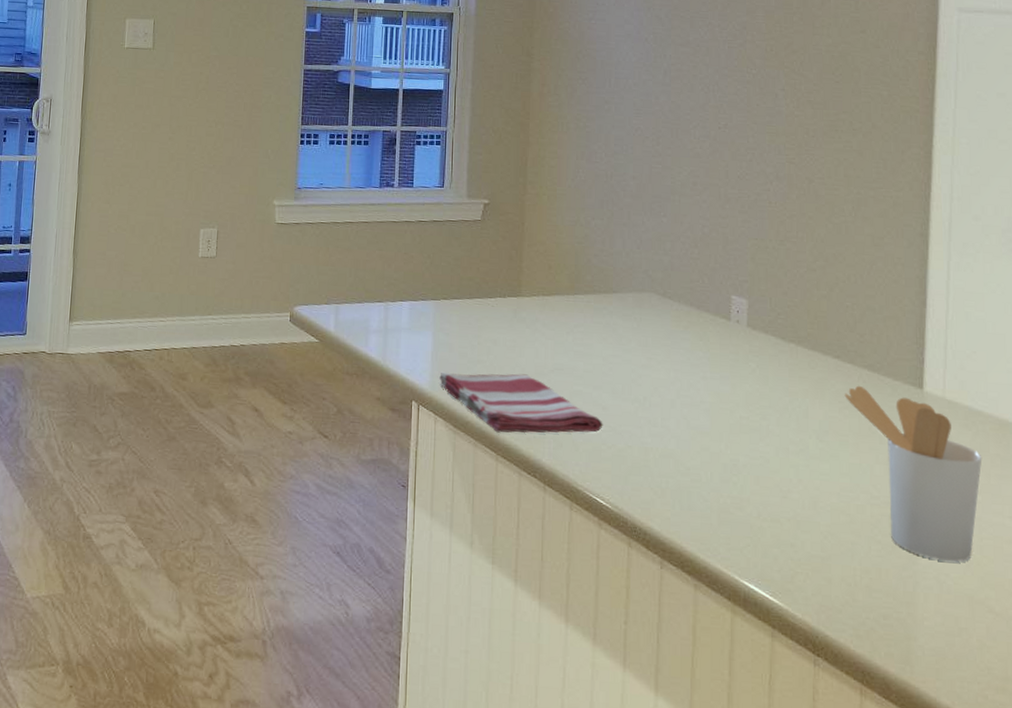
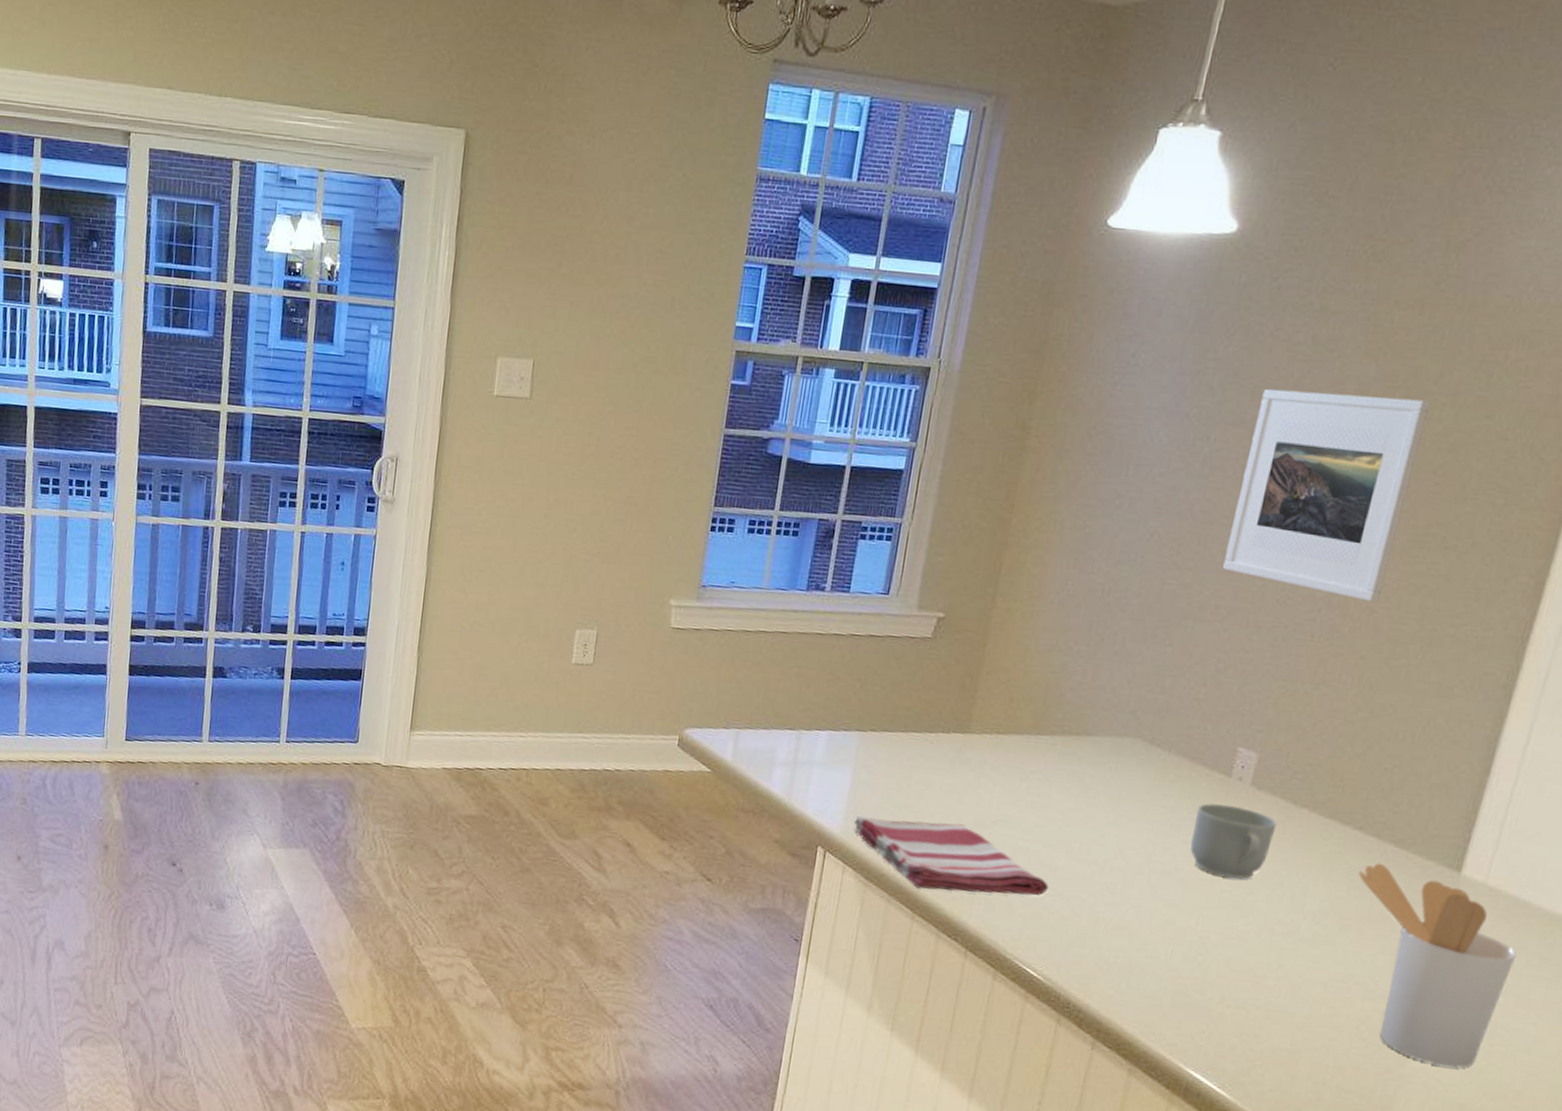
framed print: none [694,18,820,174] -> present [1223,388,1431,602]
mug: none [709,343,773,406] -> present [1190,803,1278,879]

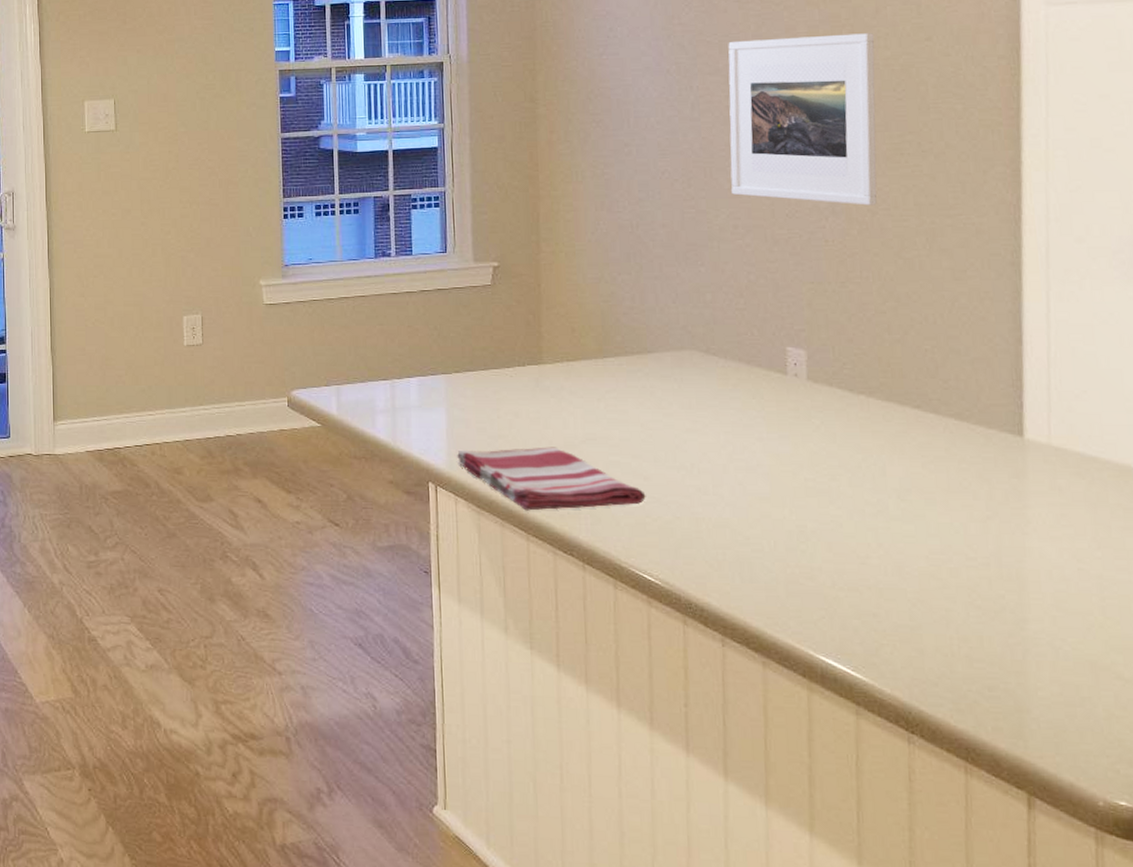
mug: present [1190,803,1278,879] -> none [764,400,841,466]
utensil holder: present [1358,862,1517,1068] -> none [928,436,1101,626]

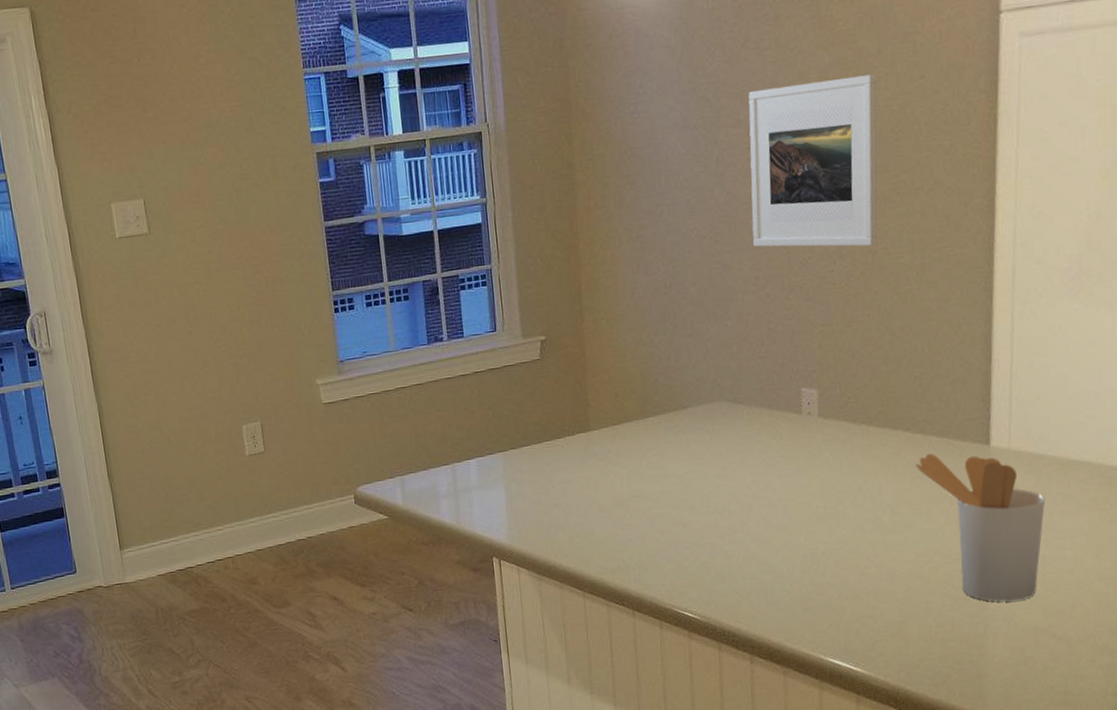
dish towel: present [457,447,646,511] -> none [517,508,685,571]
utensil holder: none [928,436,1101,626] -> present [915,453,1046,602]

